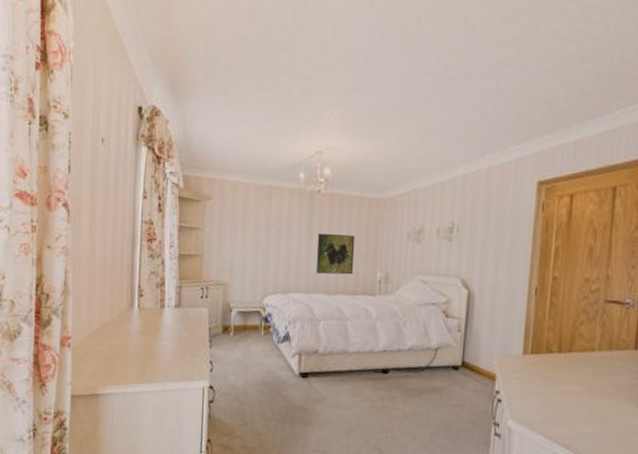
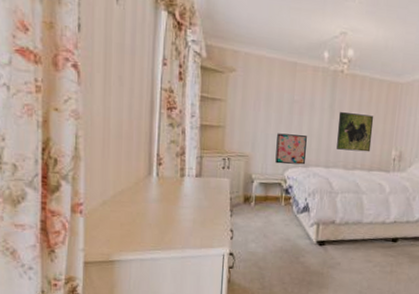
wall art: none [253,259,285,291] -> present [275,133,307,165]

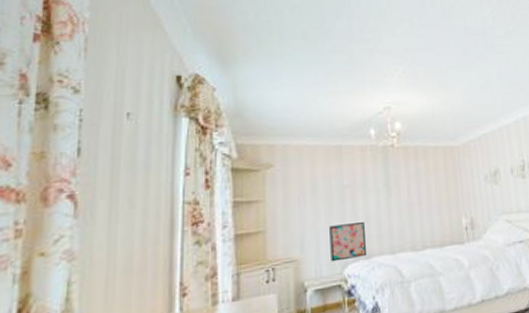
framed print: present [337,112,374,152] -> none [396,185,439,230]

